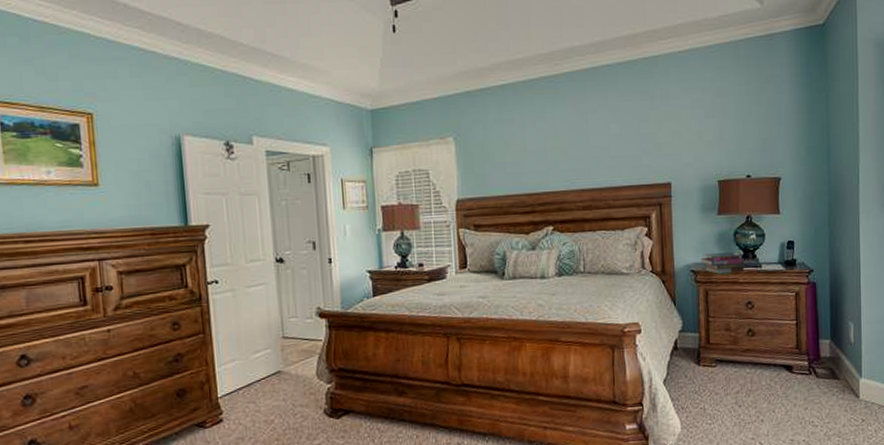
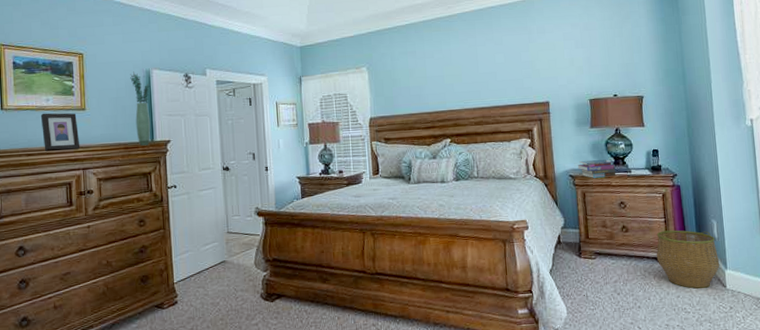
picture frame: none [40,188,94,238] -> present [40,113,81,152]
vase: none [155,137,184,231] -> present [130,71,151,146]
basket: none [784,333,854,400] -> present [656,230,720,289]

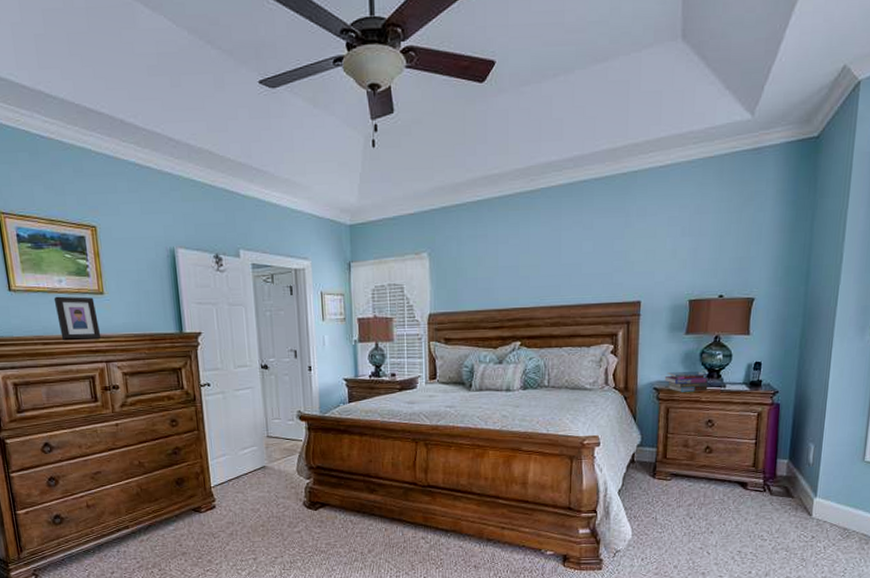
vase: present [130,71,151,146] -> none [152,250,179,337]
basket: present [656,230,720,289] -> none [739,453,810,516]

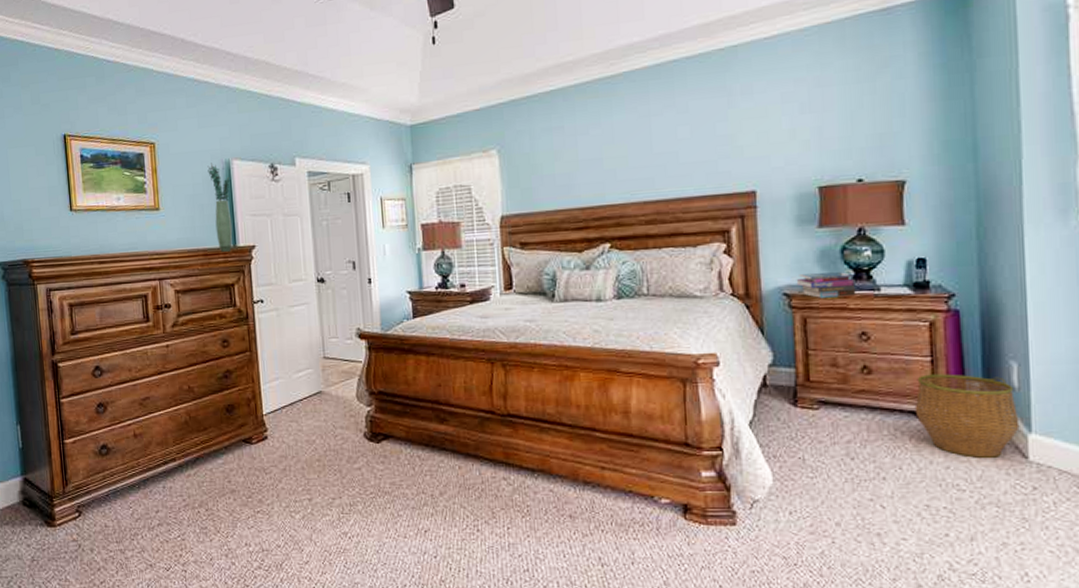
picture frame: present [53,296,102,341] -> none [111,213,156,259]
vase: none [152,250,179,337] -> present [207,163,233,252]
basket: none [739,453,810,516] -> present [914,373,1020,458]

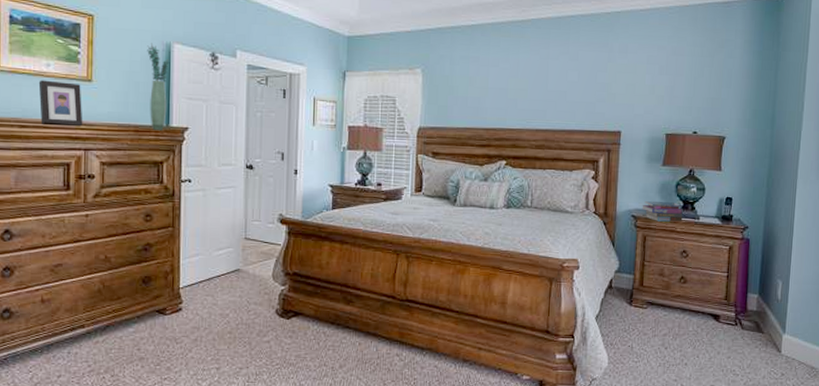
picture frame: none [111,213,156,259] -> present [38,80,83,127]
basket: present [914,373,1020,458] -> none [712,286,779,351]

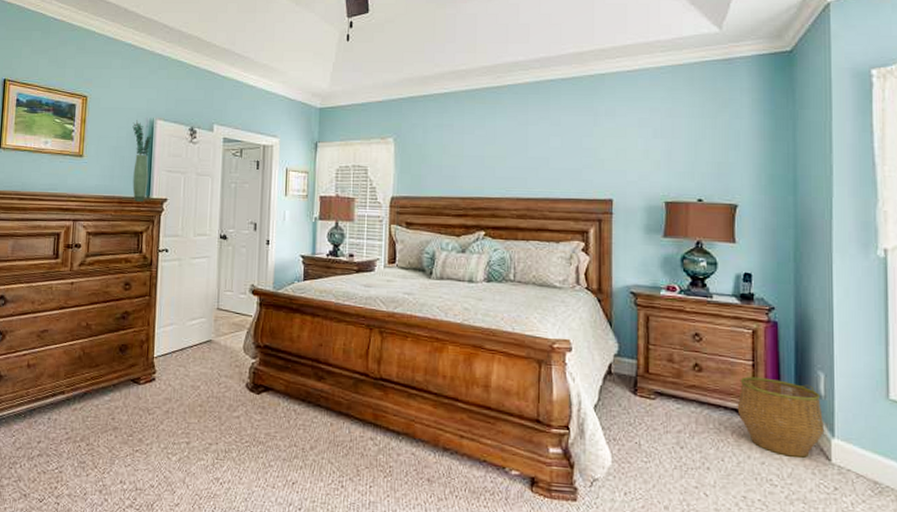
picture frame: present [38,80,83,127] -> none [37,156,74,199]
books: present [642,200,683,222] -> none [642,275,692,301]
basket: none [712,286,779,351] -> present [737,376,825,458]

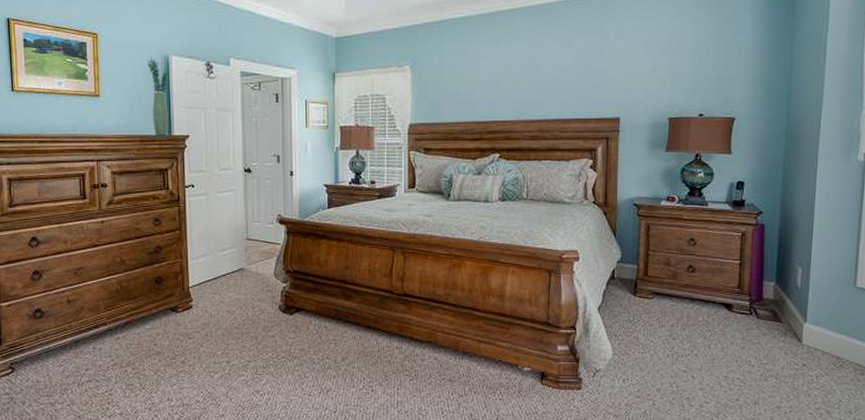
basket: present [737,376,825,458] -> none [724,274,799,341]

